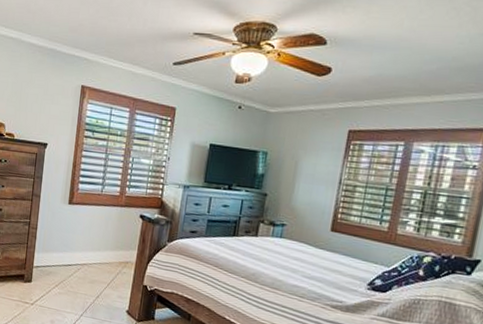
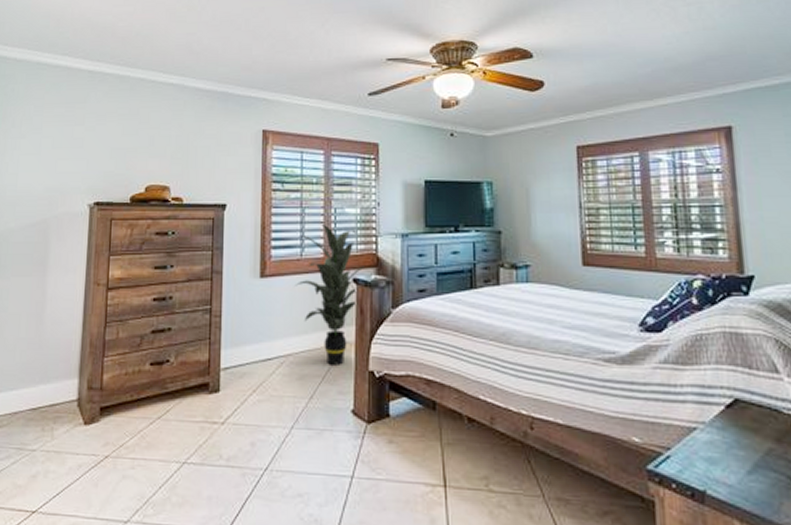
indoor plant: none [94,168,150,278] -> present [295,223,364,365]

